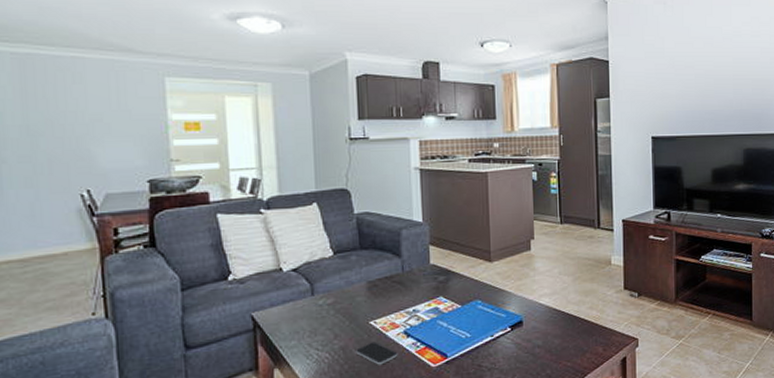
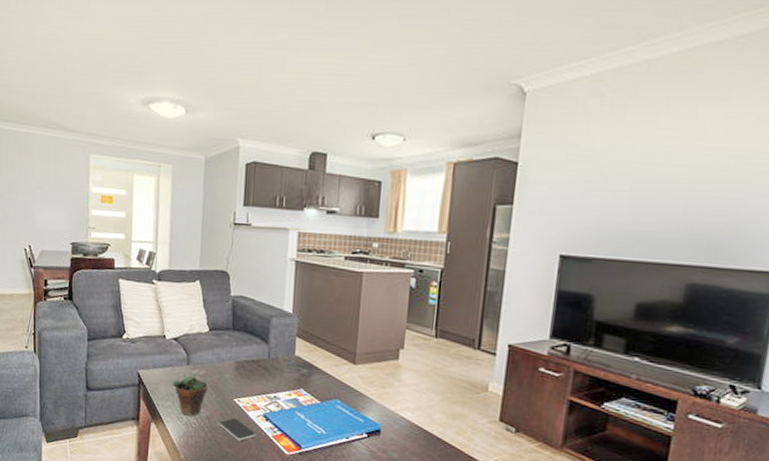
succulent plant: none [295,293,339,352] -> present [172,364,209,416]

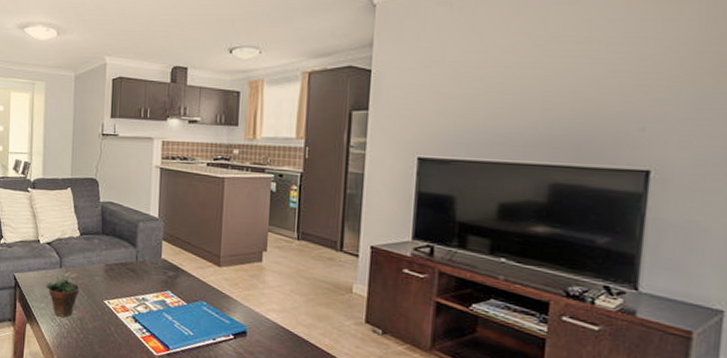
smartphone: present [219,418,256,441] -> none [90,319,126,342]

